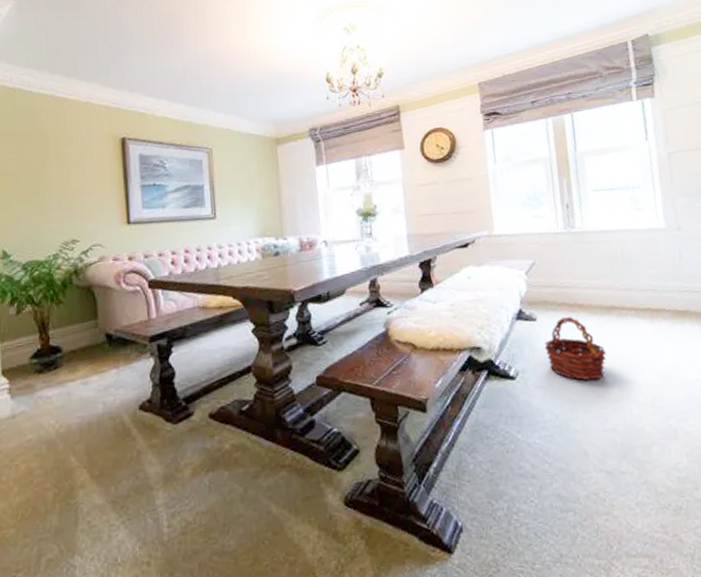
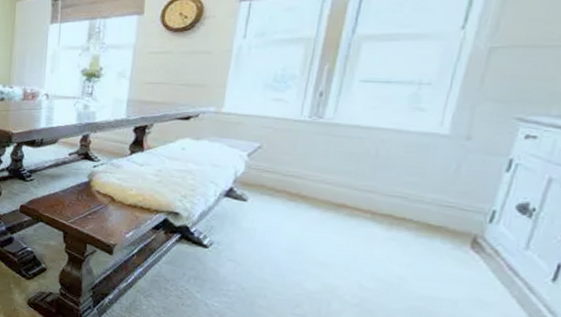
basket: present [544,317,606,381] -> none [247,204,319,269]

